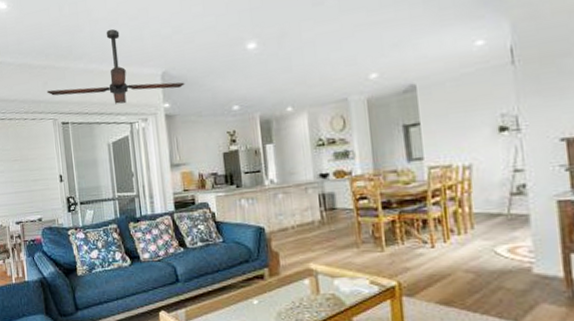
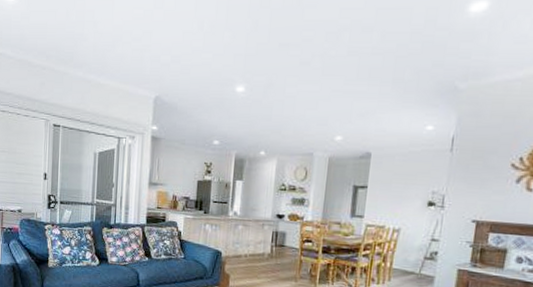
ceiling fan: present [46,29,185,104] -> none [42,44,175,119]

